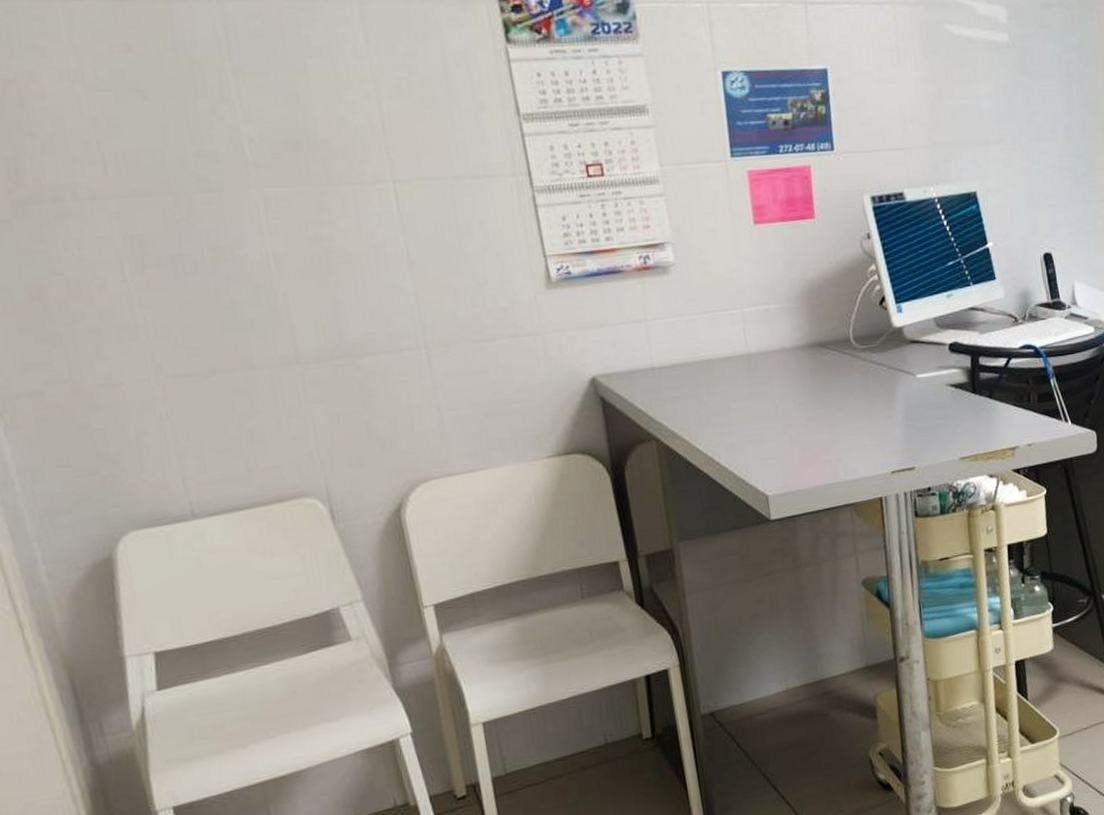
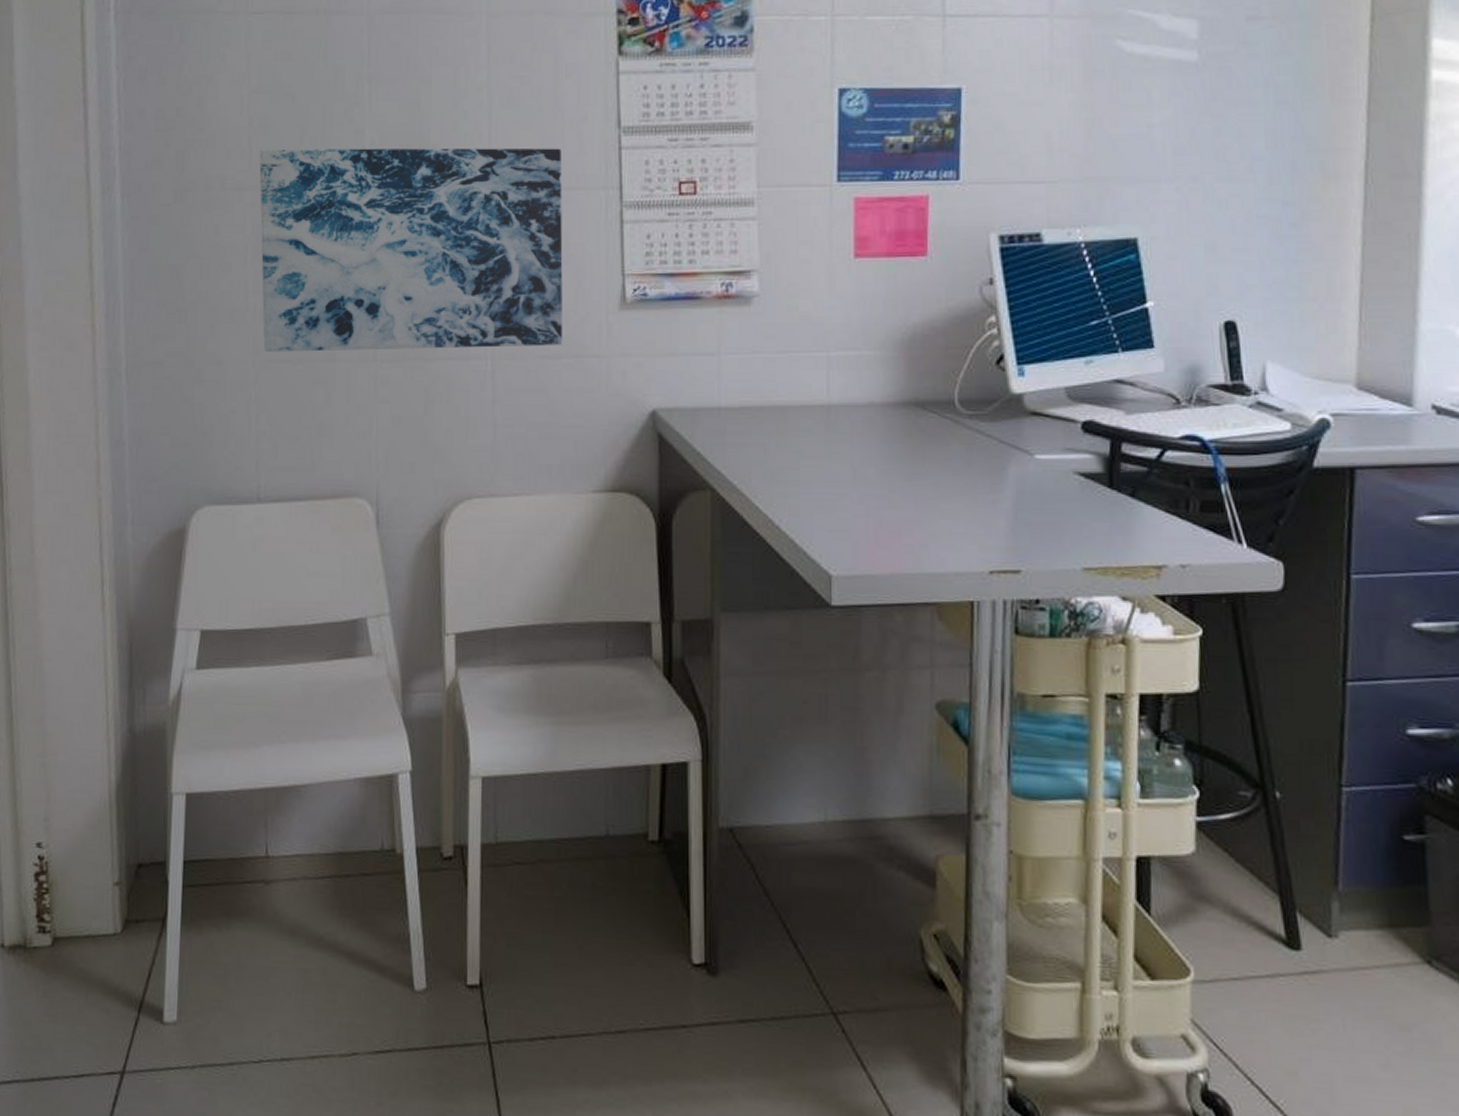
wall art: none [114,137,496,367] -> present [259,148,563,352]

